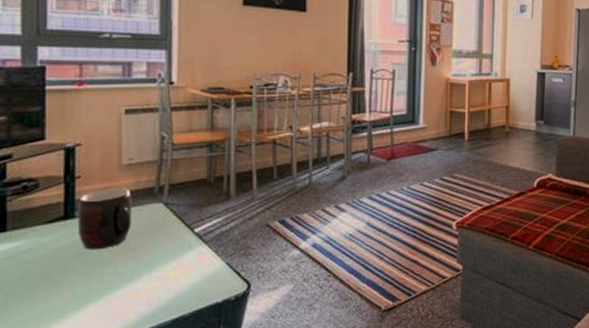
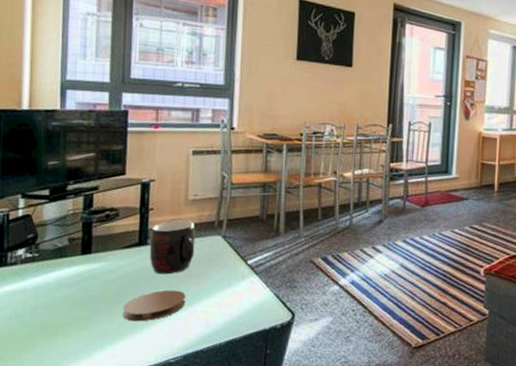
coaster: none [48,266,123,306] -> present [123,290,186,322]

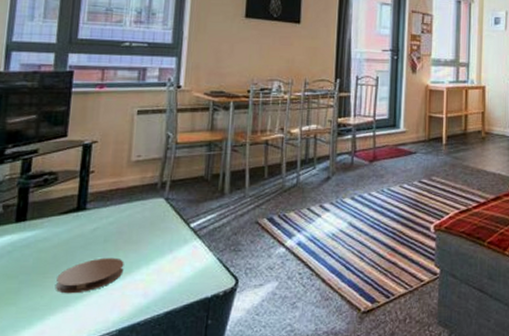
mug: present [149,220,196,275] -> none [87,183,137,241]

